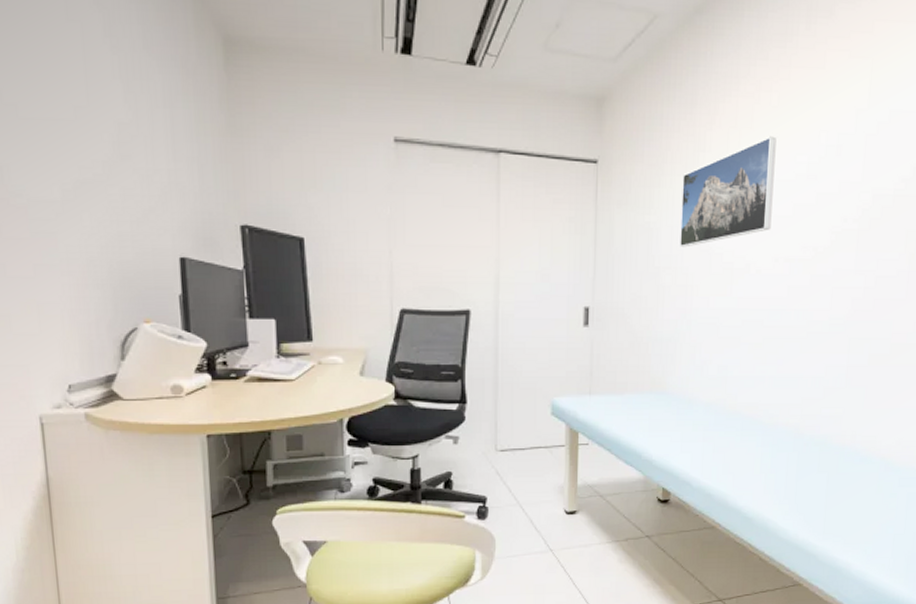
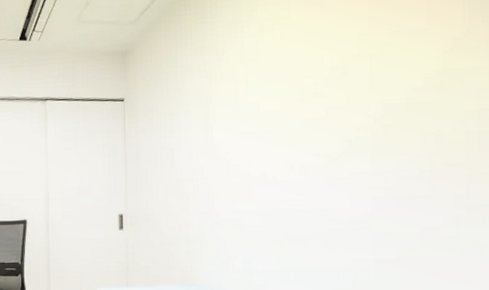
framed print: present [680,136,777,248] -> none [198,65,283,162]

